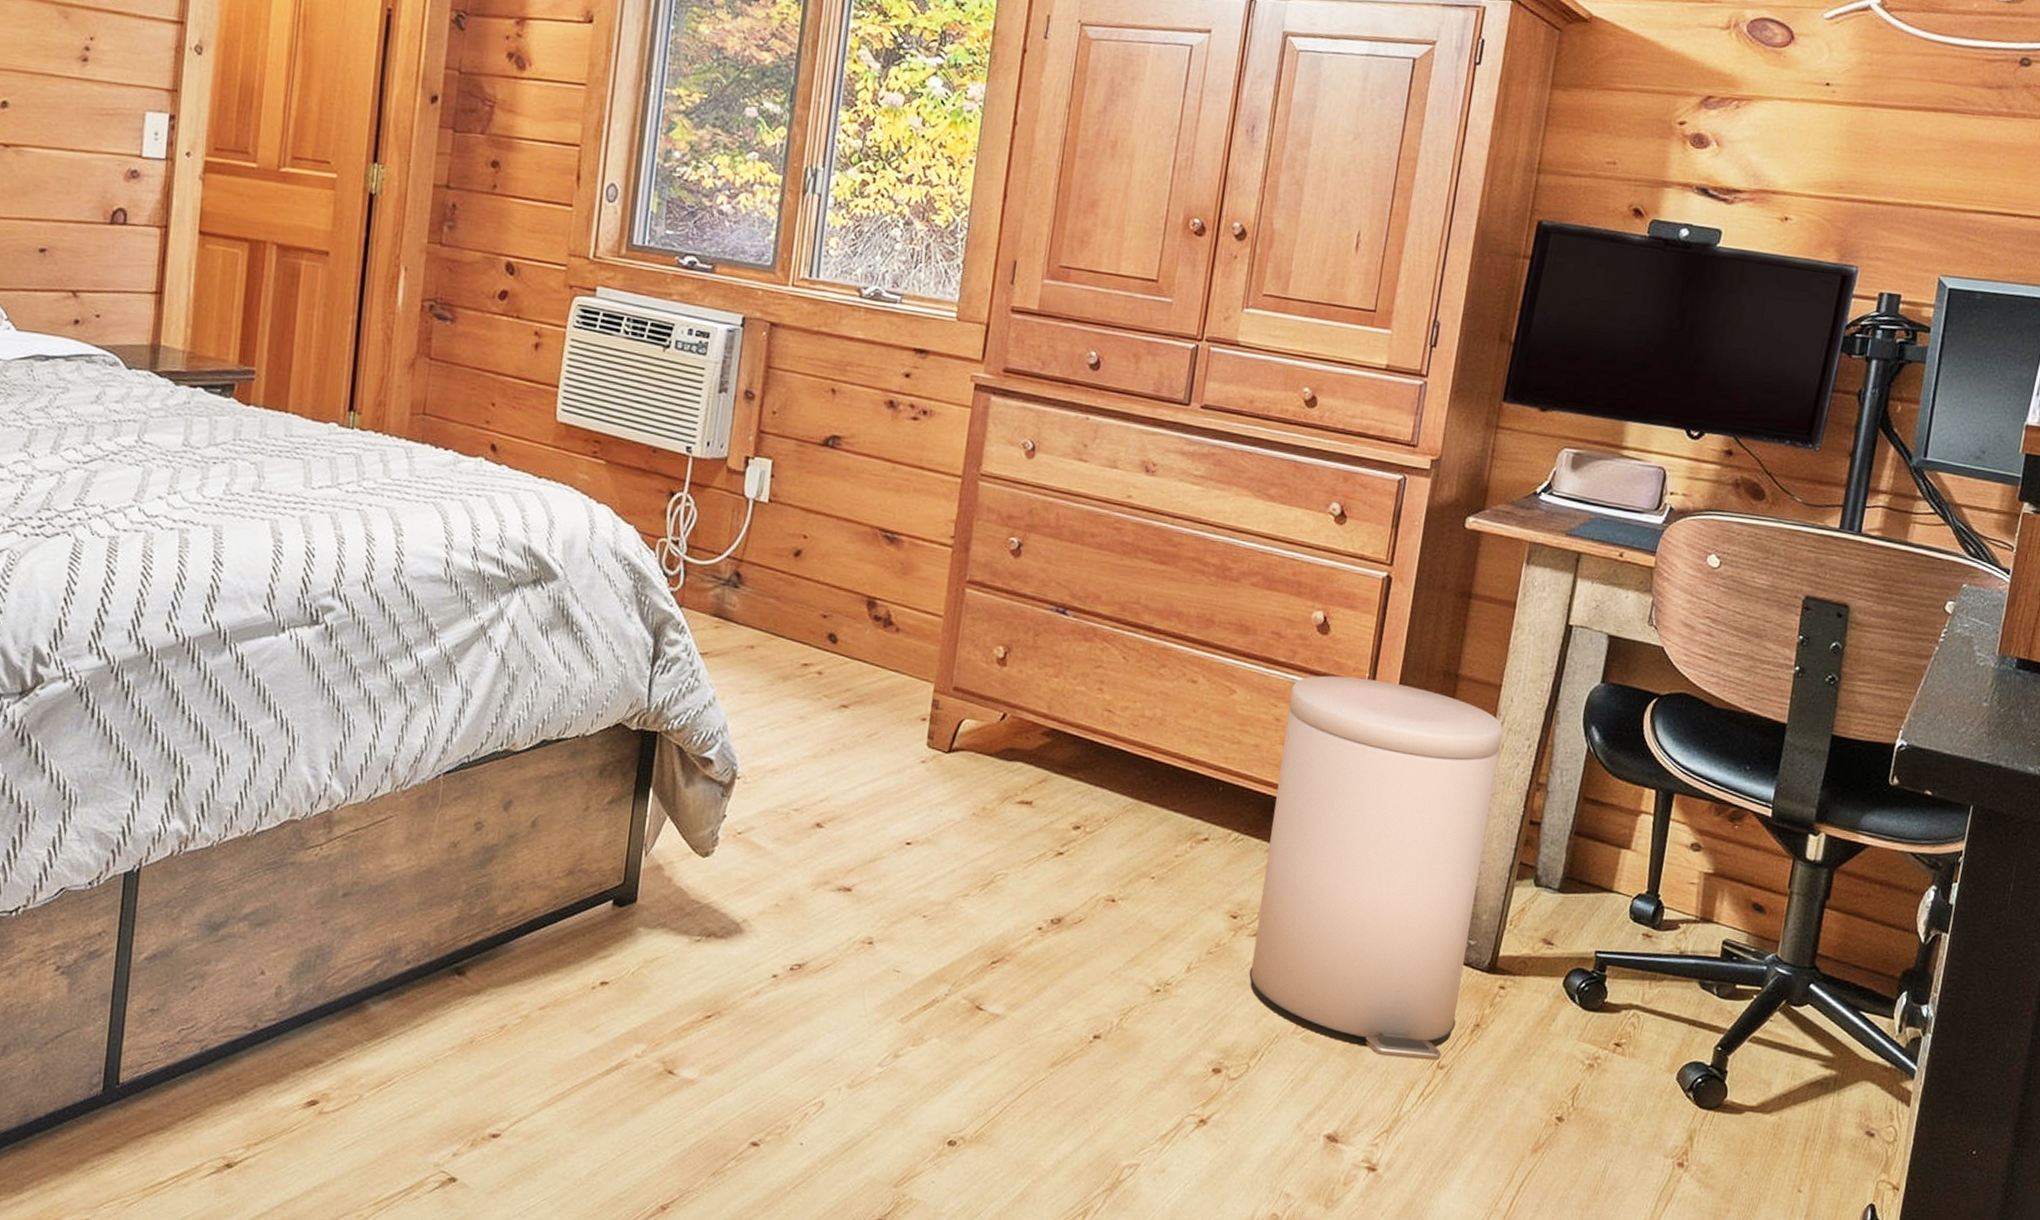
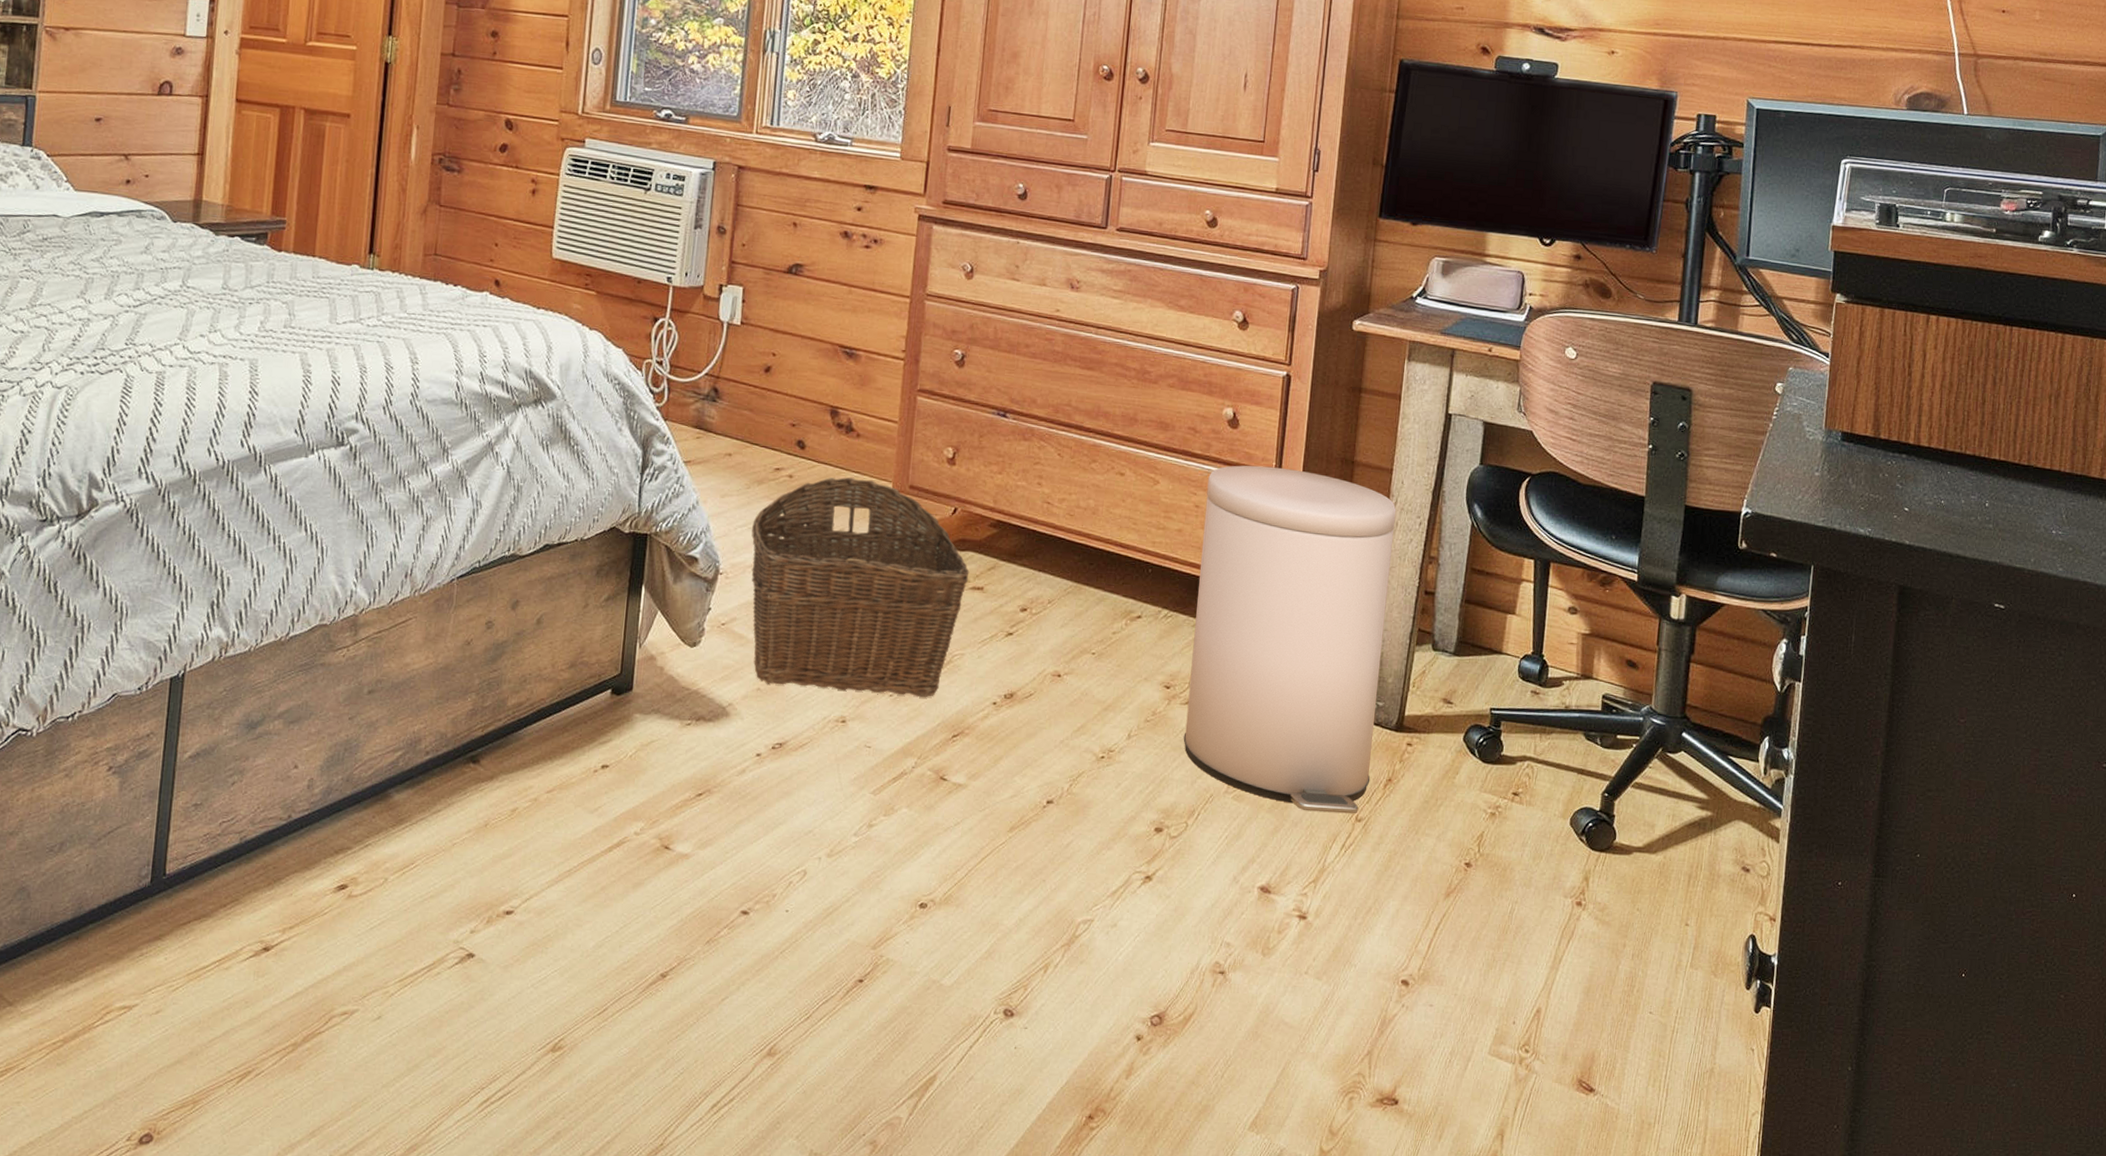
wicker basket: none [772,675,1018,920] -> present [751,477,970,698]

